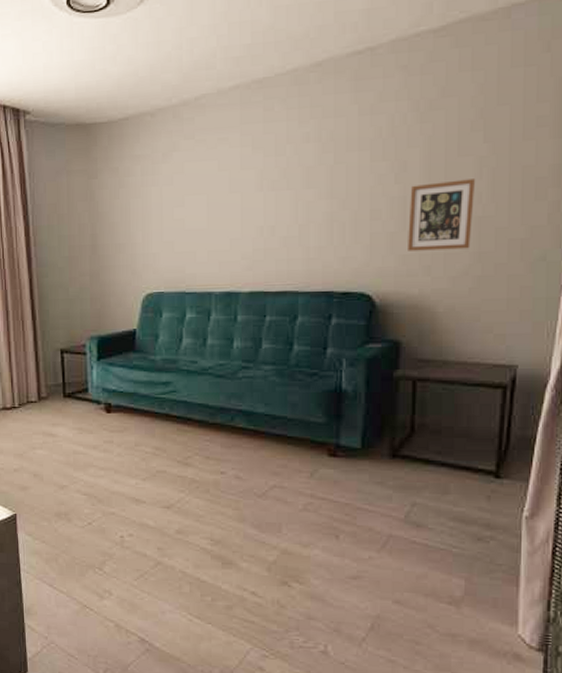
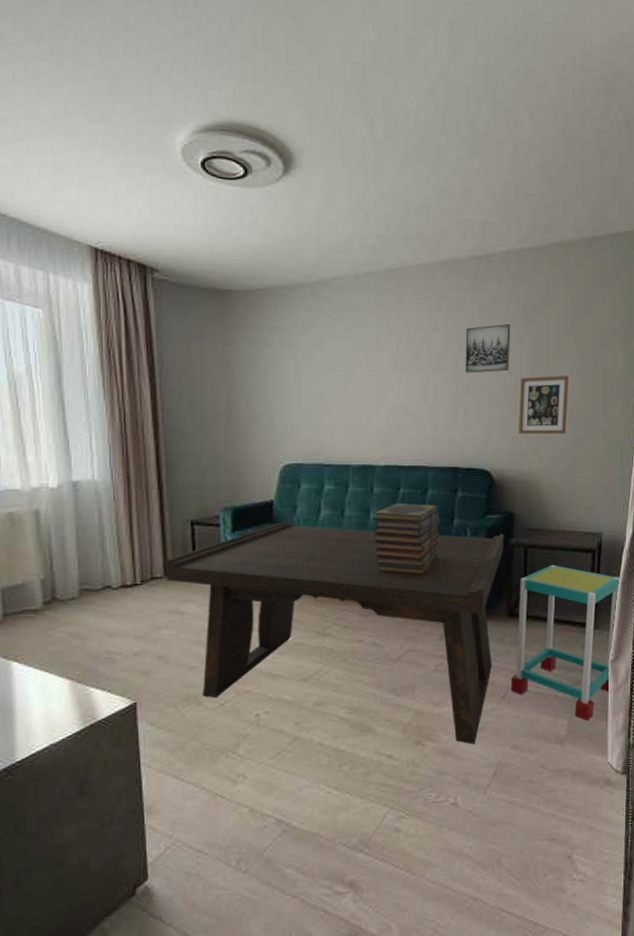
coffee table: none [39,350,387,593] -> present [165,521,504,745]
book stack: none [237,332,310,409] -> present [374,503,439,576]
wall art: none [343,124,399,186] -> present [465,323,511,373]
side table: none [394,401,541,585] -> present [511,564,621,722]

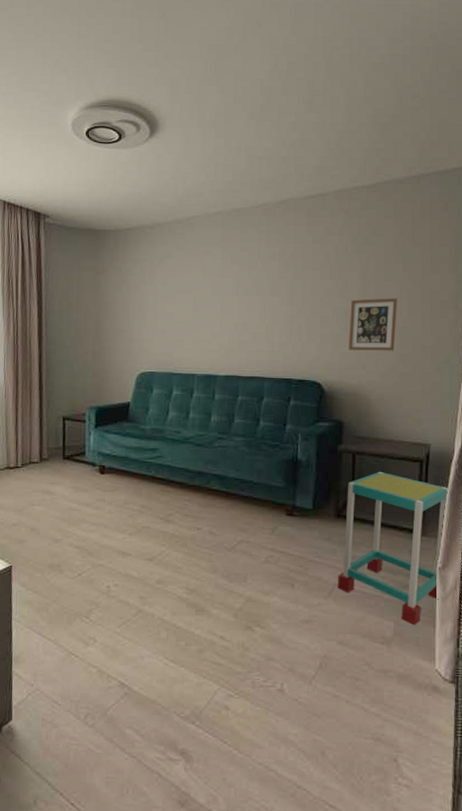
coffee table: present [165,521,504,745] -> none [41,420,333,635]
book stack: present [374,503,439,576] -> none [214,409,273,474]
wall art: present [465,323,511,373] -> none [300,252,342,296]

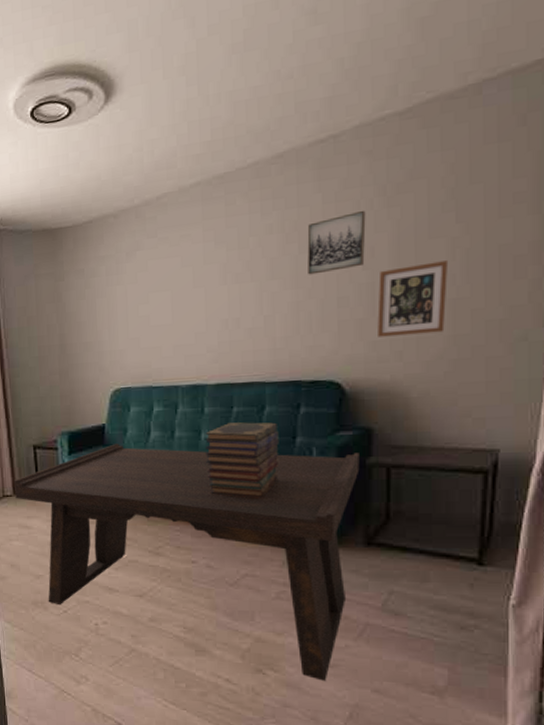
coffee table: none [41,420,333,635] -> present [13,444,360,681]
book stack: none [214,409,273,474] -> present [205,422,279,498]
wall art: none [300,252,342,296] -> present [307,210,366,275]
side table: present [338,471,449,626] -> none [371,487,527,675]

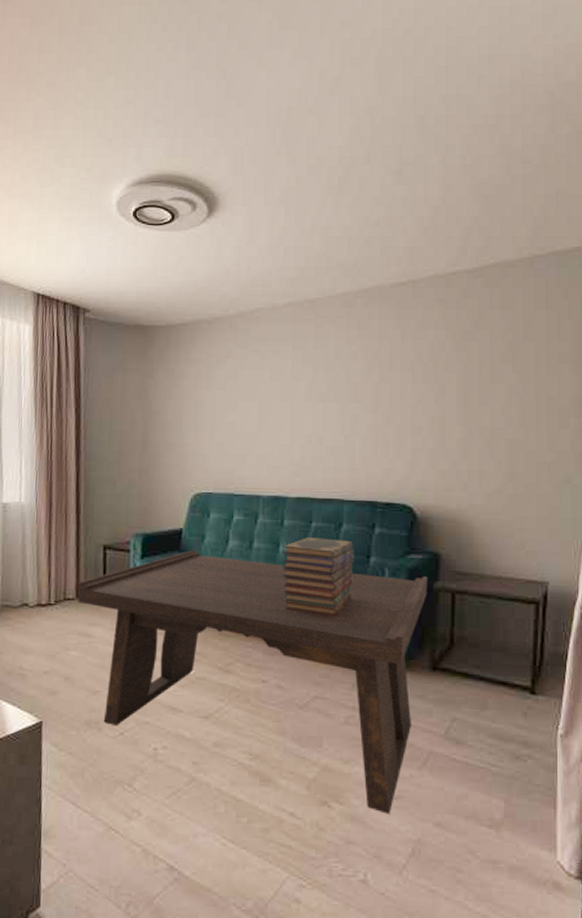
wall art: present [307,210,366,275] -> none [387,350,438,403]
picture frame: present [377,260,449,337] -> none [446,404,507,469]

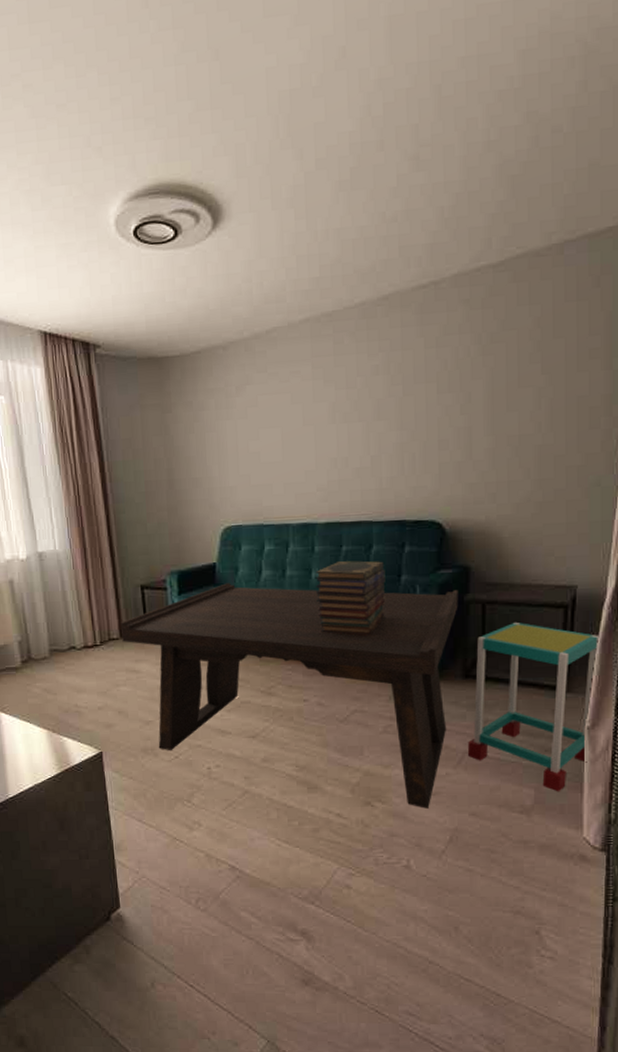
side table: none [434,614,572,806] -> present [468,621,600,792]

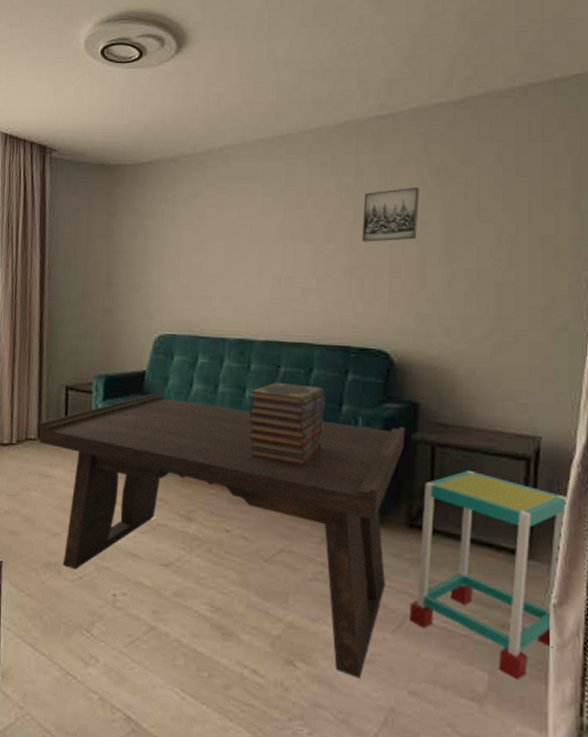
wall art: none [411,356,464,417] -> present [362,186,419,242]

